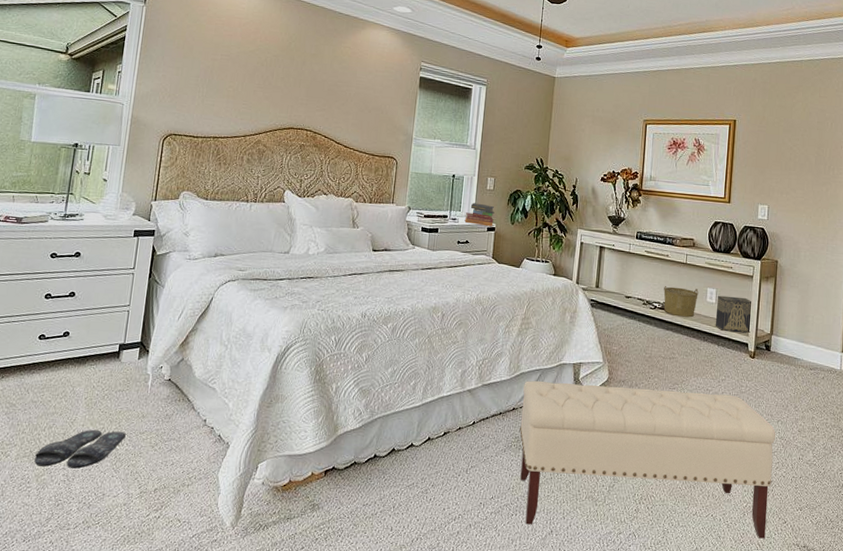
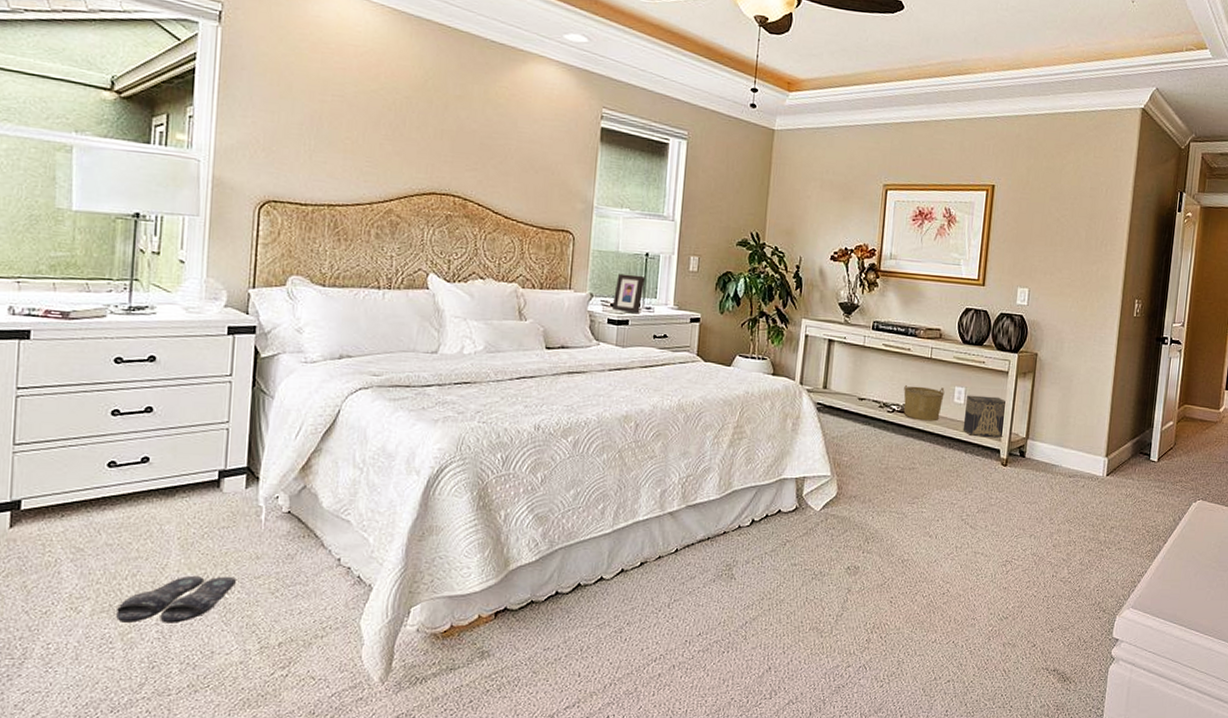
picture frame: none [425,191,452,223] -> present [611,273,646,313]
books: present [464,203,495,227] -> none [661,287,700,317]
bench: present [519,380,776,539] -> none [731,499,1028,664]

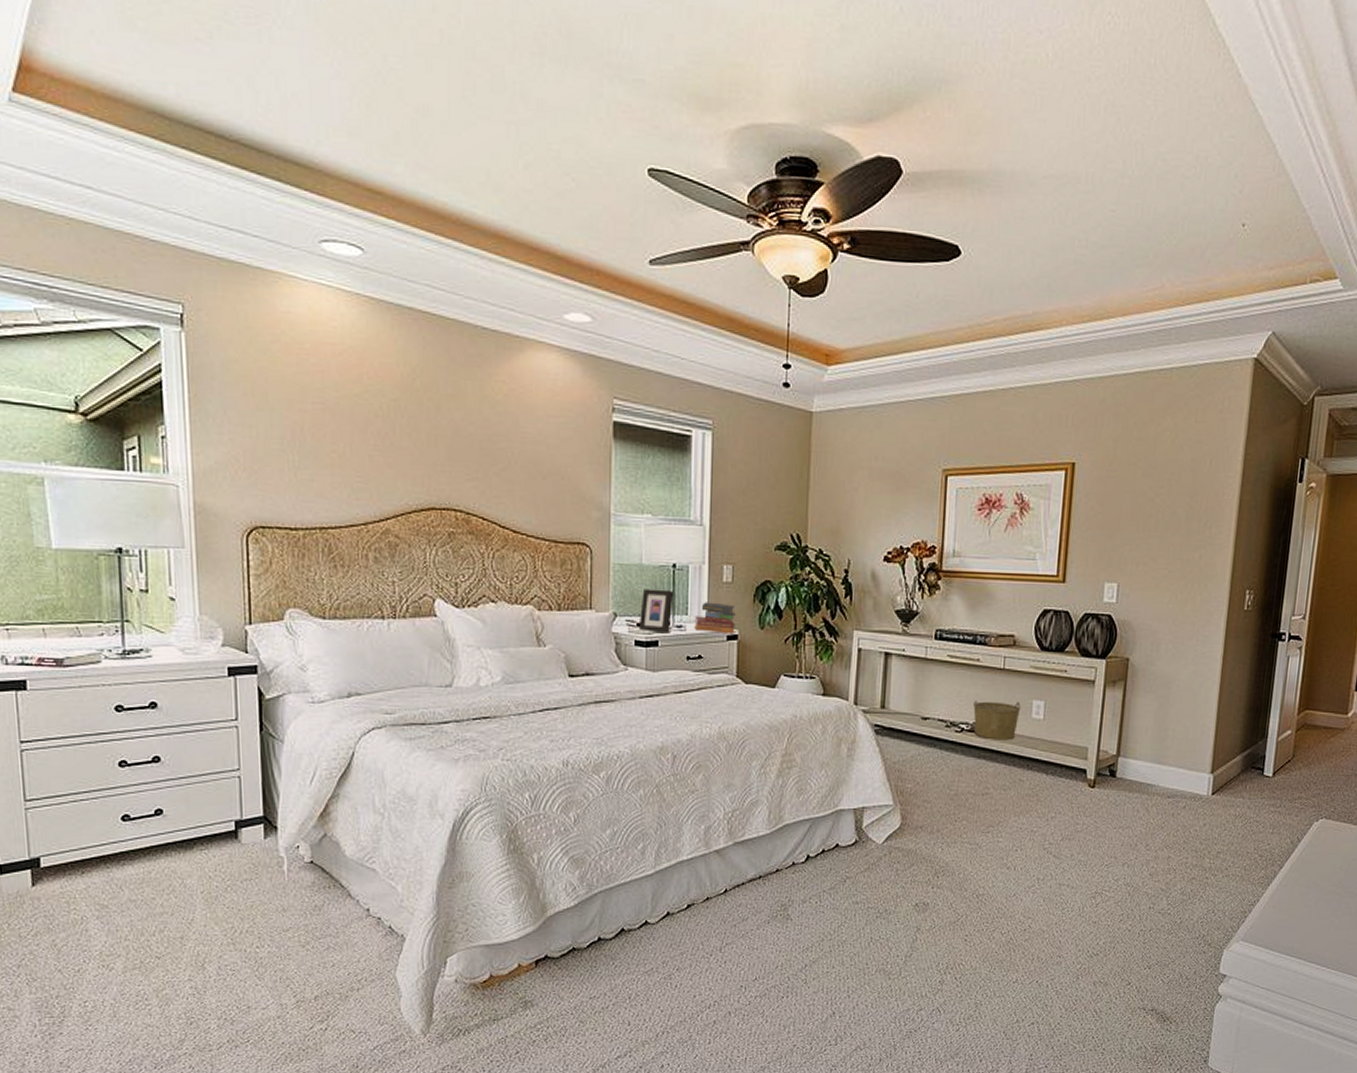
slippers: present [116,575,236,623] -> none [148,930,265,979]
books: none [661,287,700,317] -> present [694,602,736,634]
decorative box: present [962,395,1006,438] -> none [1042,709,1092,757]

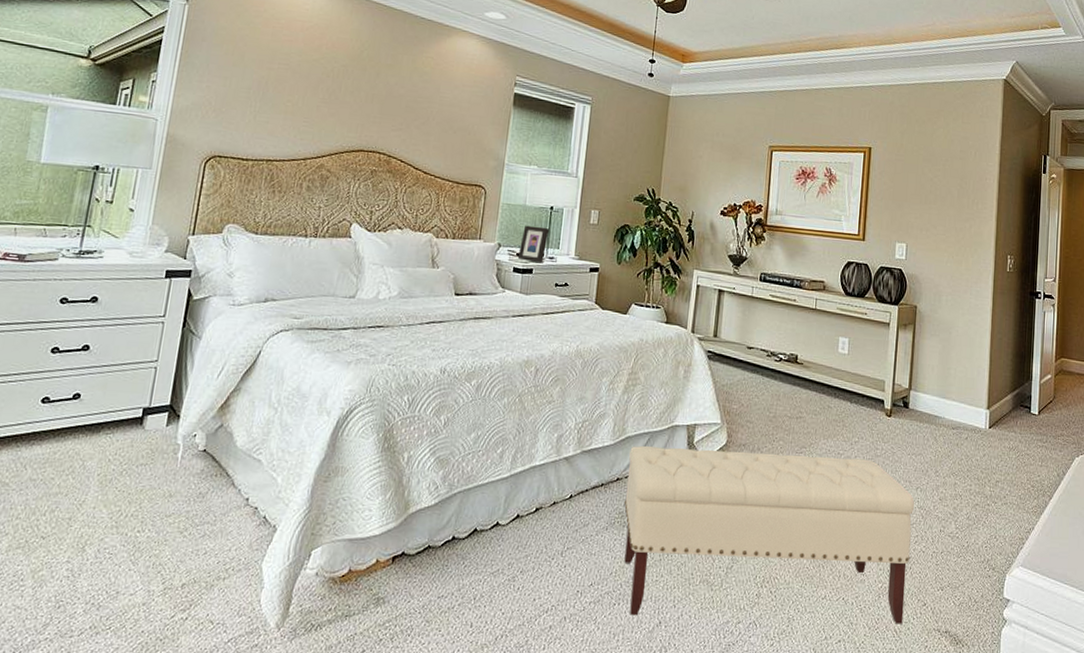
books: present [694,602,736,634] -> none [563,239,599,267]
bench: none [785,833,1121,1008] -> present [623,445,915,624]
basket: present [973,701,1021,741] -> none [790,335,830,371]

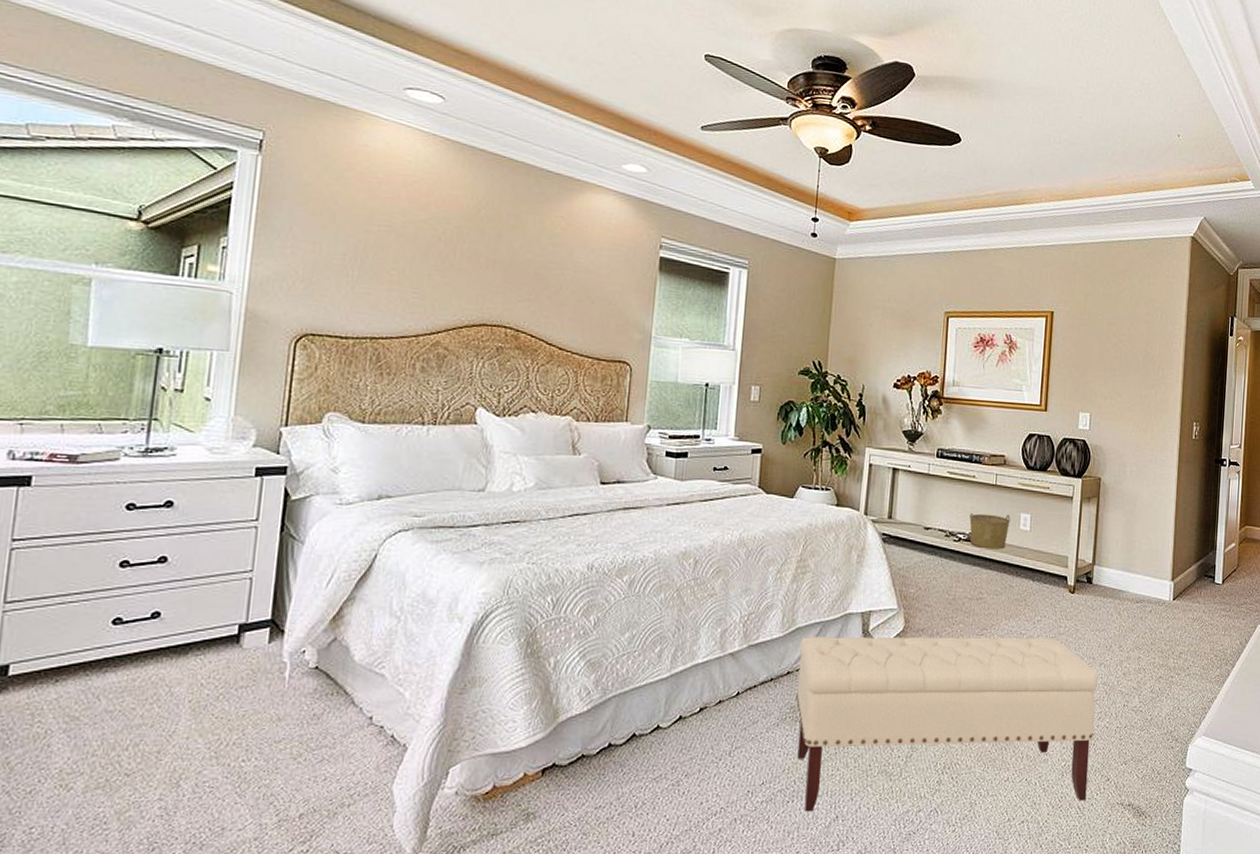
picture frame: present [517,225,550,262] -> none [670,404,705,445]
basket: none [790,335,830,371] -> present [969,513,1011,550]

